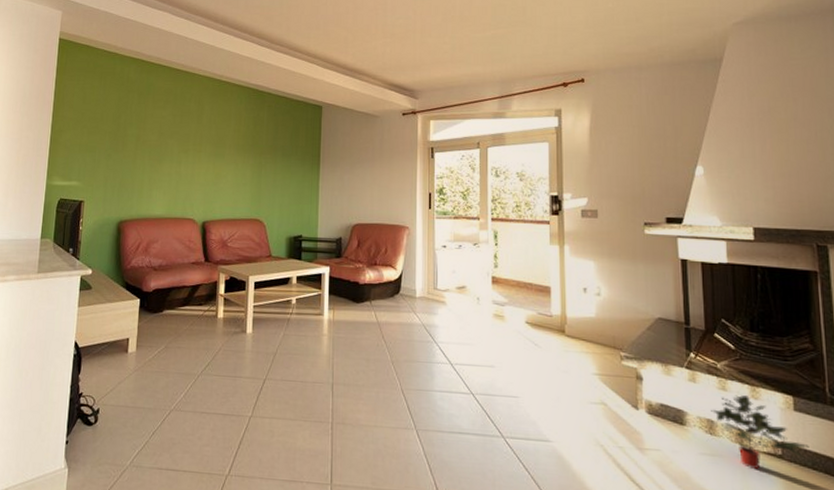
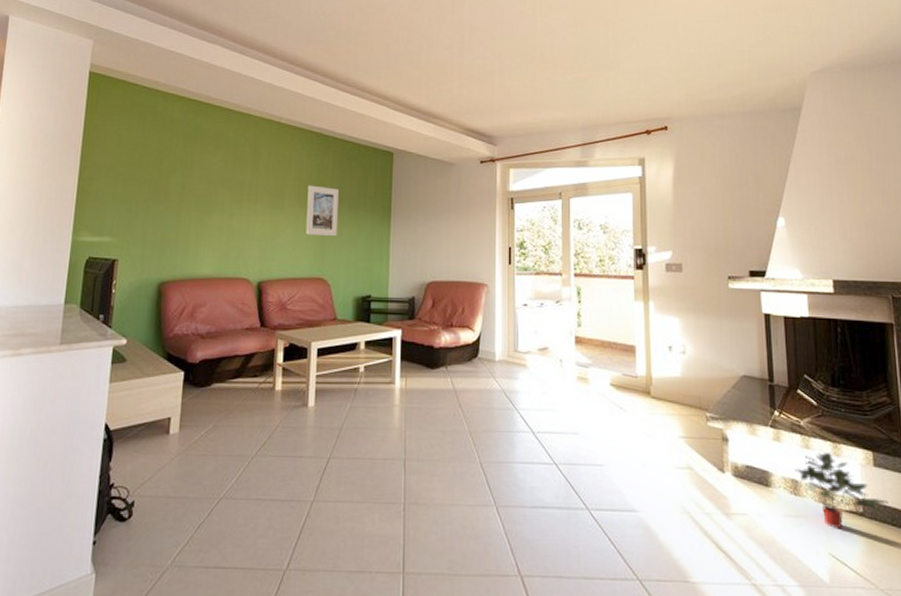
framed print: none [244,136,273,181] -> present [305,185,339,236]

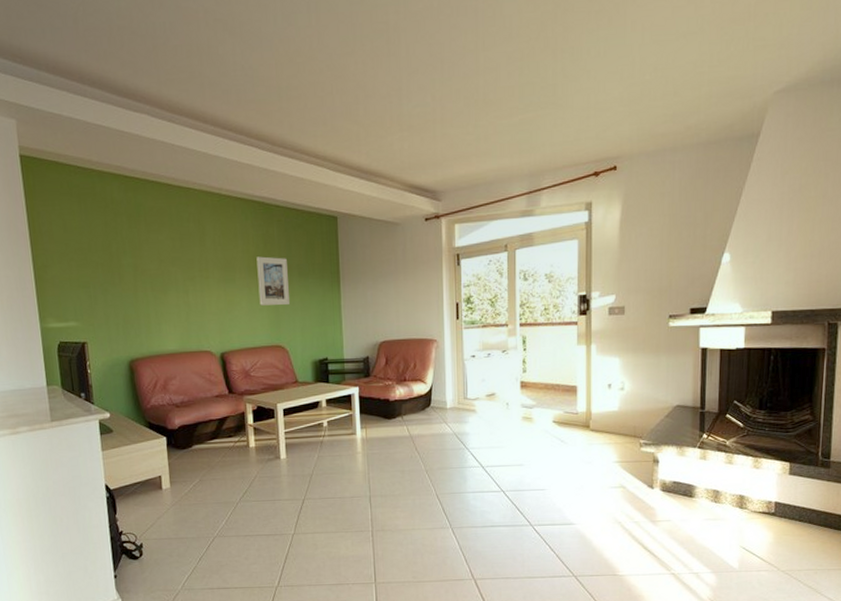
potted plant: present [795,453,888,530] -> none [717,466,798,528]

